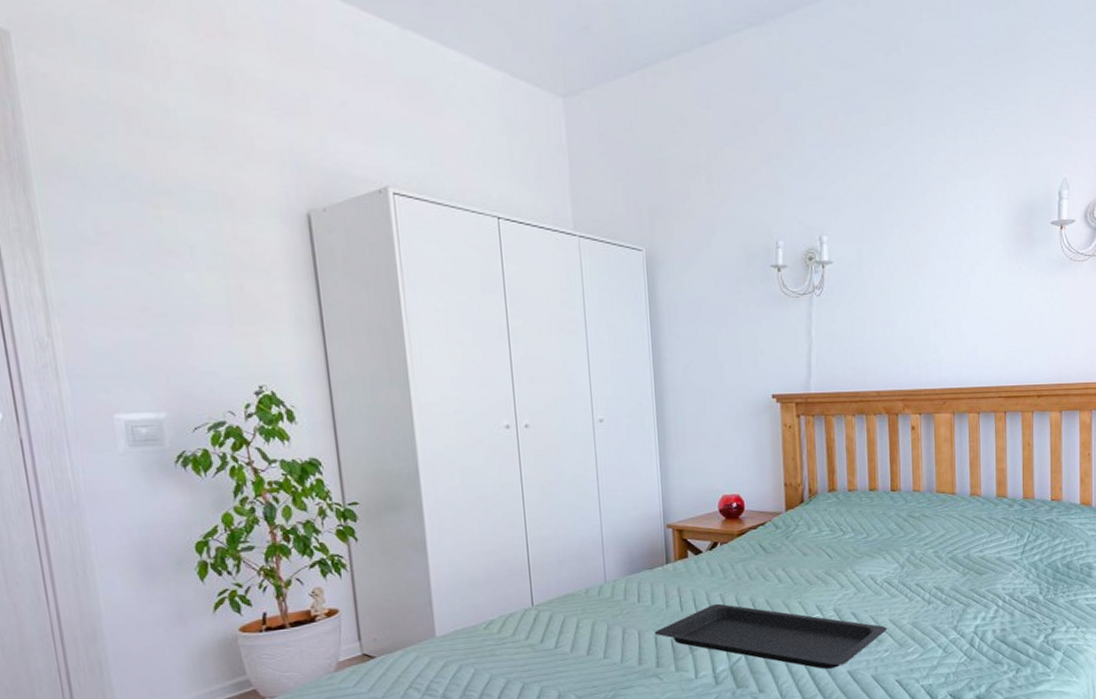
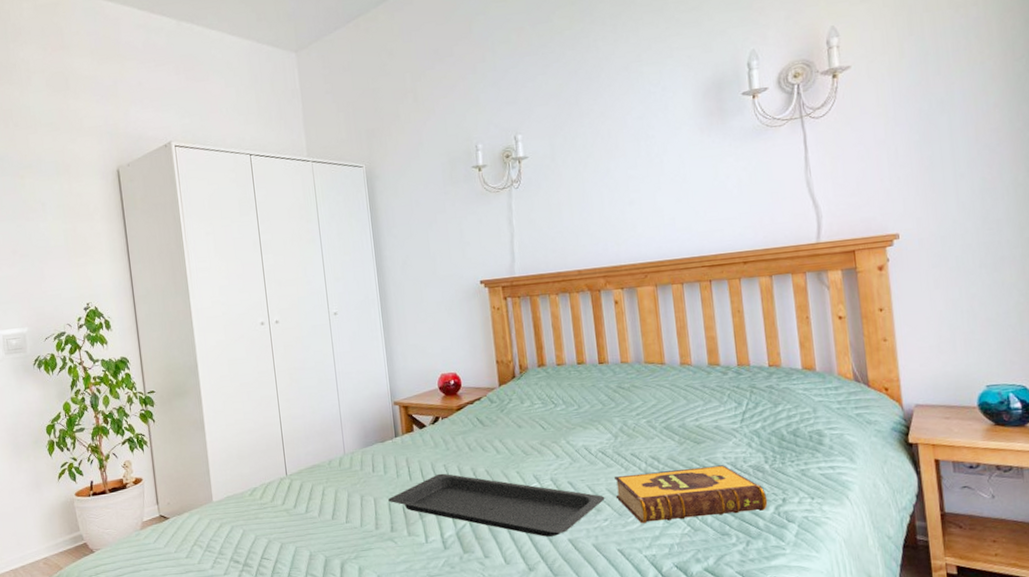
hardback book: none [898,596,1039,654] -> present [615,465,768,524]

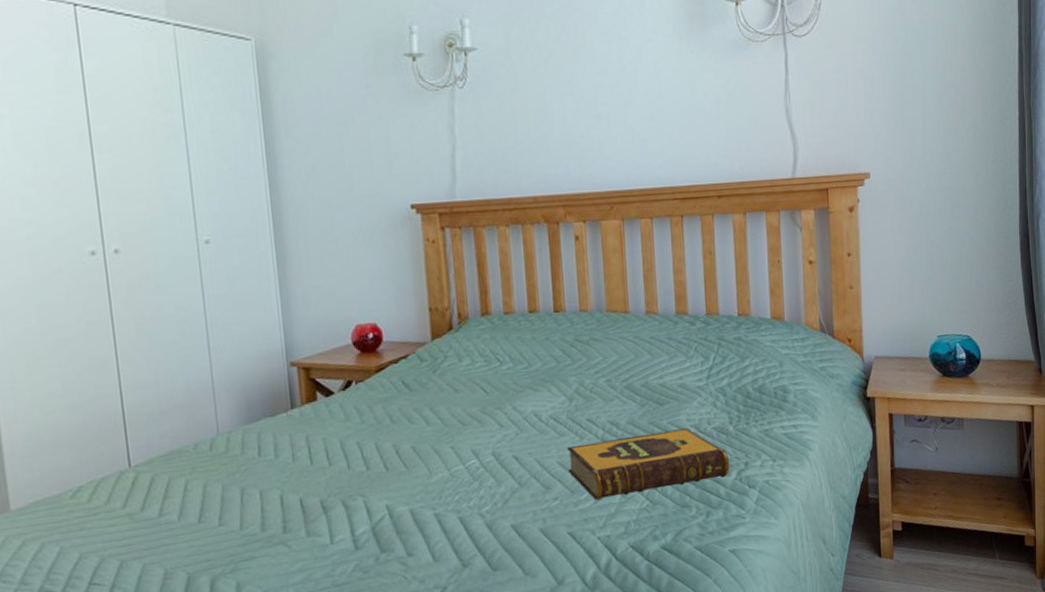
serving tray: present [388,473,605,537] -> none [280,453,556,525]

